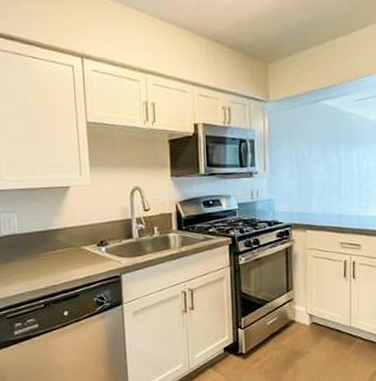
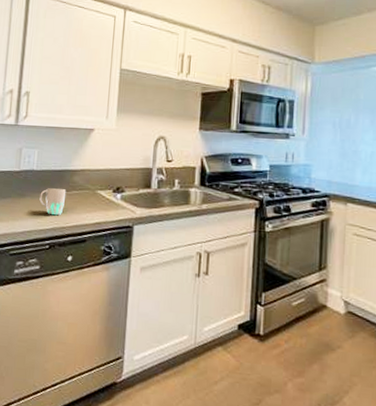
mug: none [26,249,53,276] -> present [39,188,66,216]

